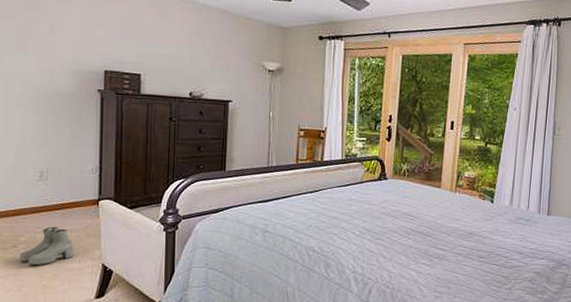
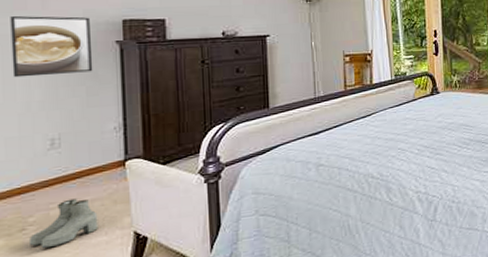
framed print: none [13,57,78,116] -> present [10,16,93,78]

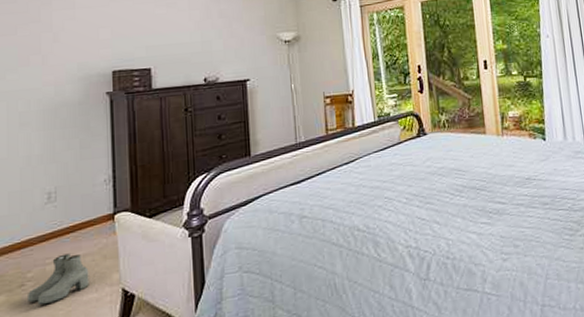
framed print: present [10,16,93,78] -> none [15,70,86,133]

